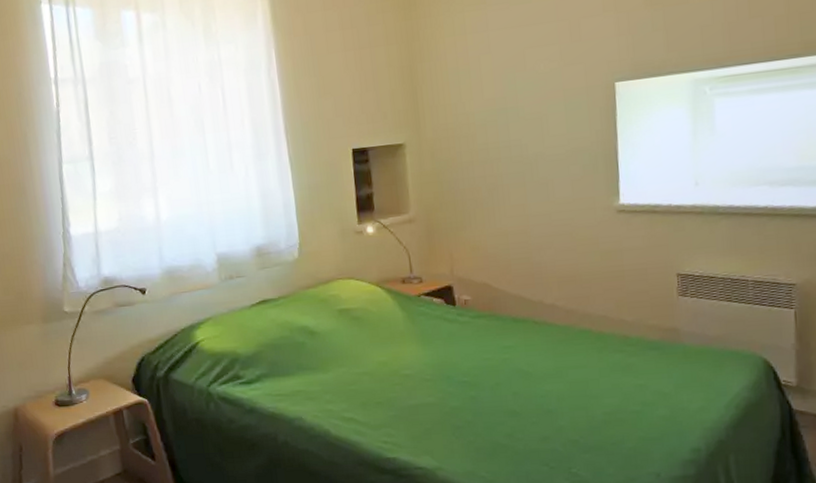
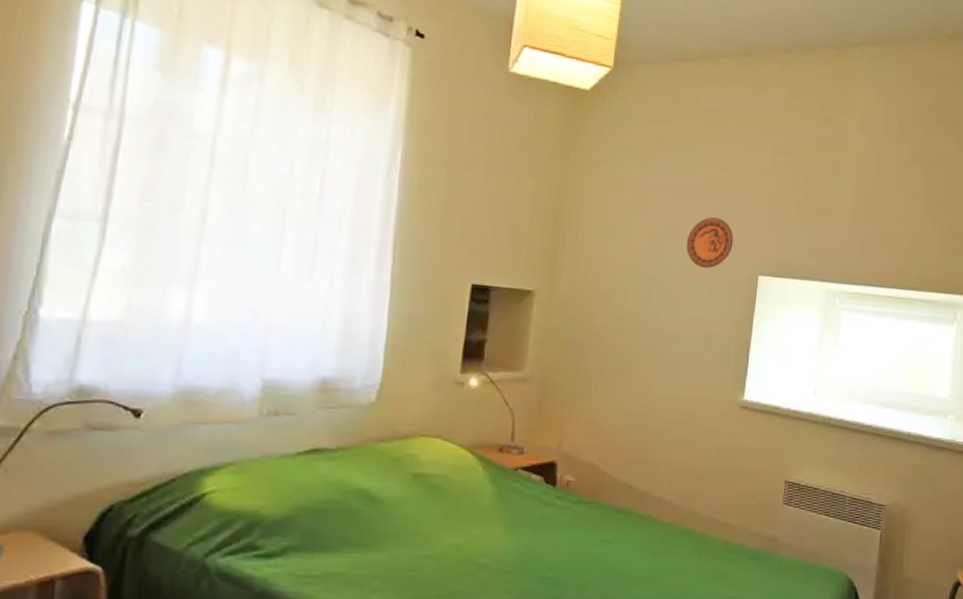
decorative plate: none [535,36,584,89] -> present [686,217,734,269]

